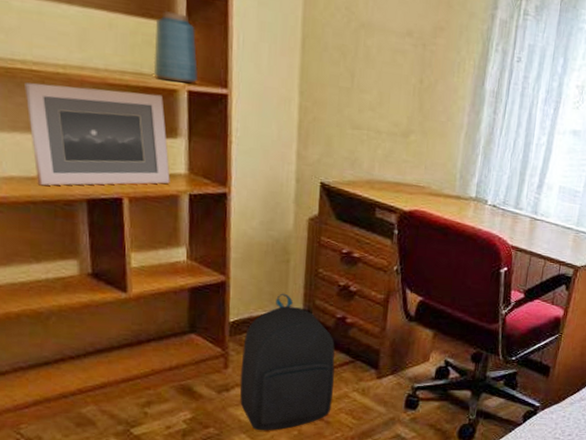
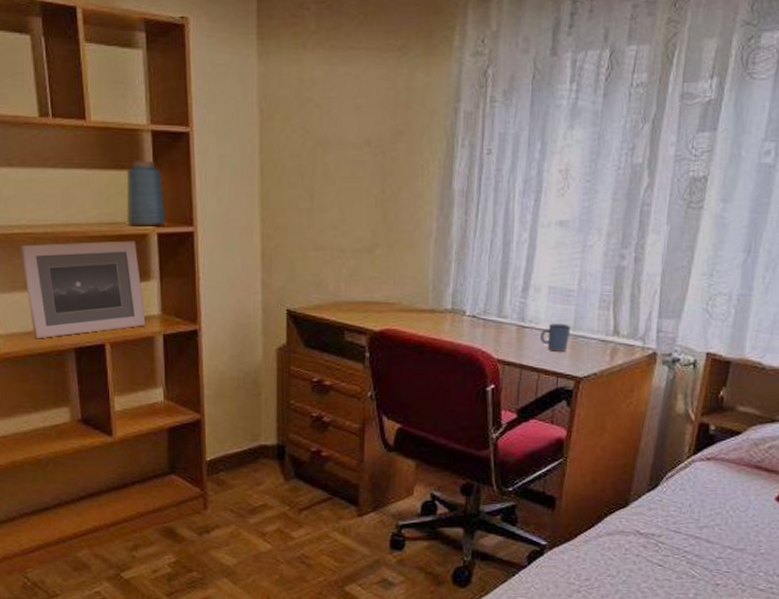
backpack: present [239,293,335,431] -> none [219,428,314,575]
mug: none [549,218,575,244] -> present [540,323,571,352]

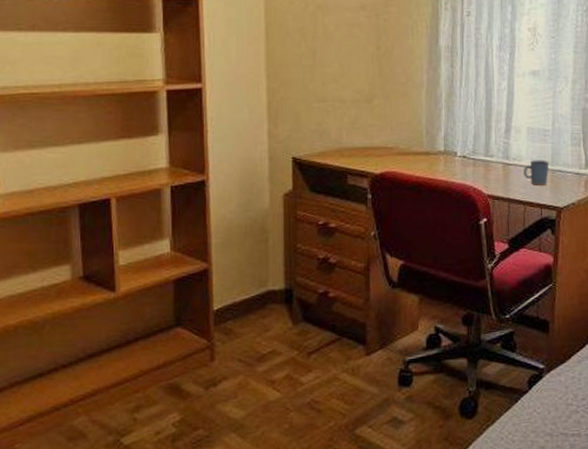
picture frame: present [21,241,146,339] -> none [26,98,153,197]
vase: present [126,159,167,226] -> none [136,23,176,84]

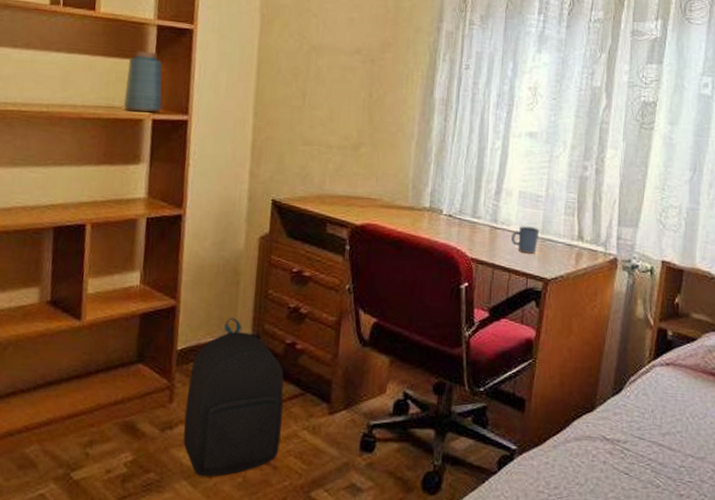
vase: none [136,23,176,84] -> present [123,49,163,113]
backpack: none [227,273,323,428] -> present [183,317,284,477]

